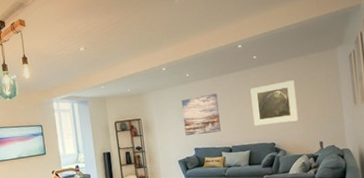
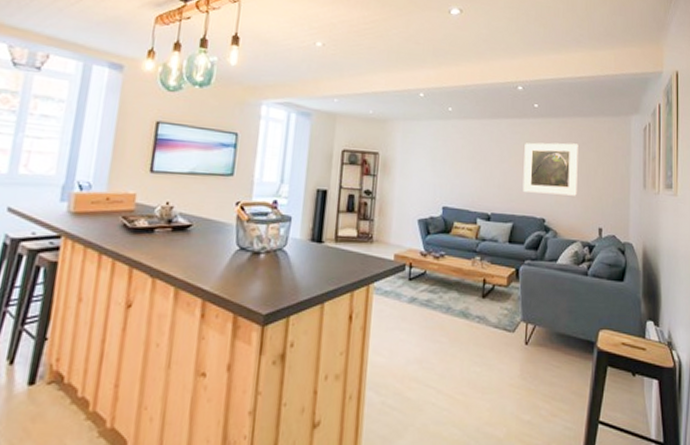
wall art: present [181,93,221,135] -> none [434,139,483,191]

